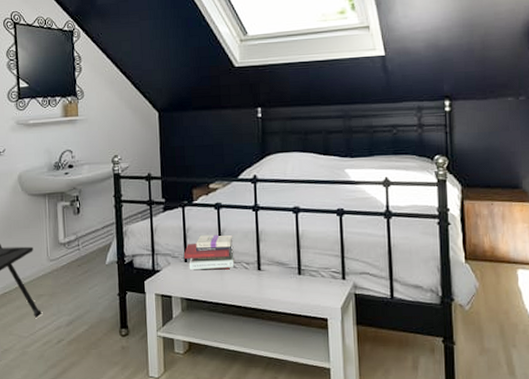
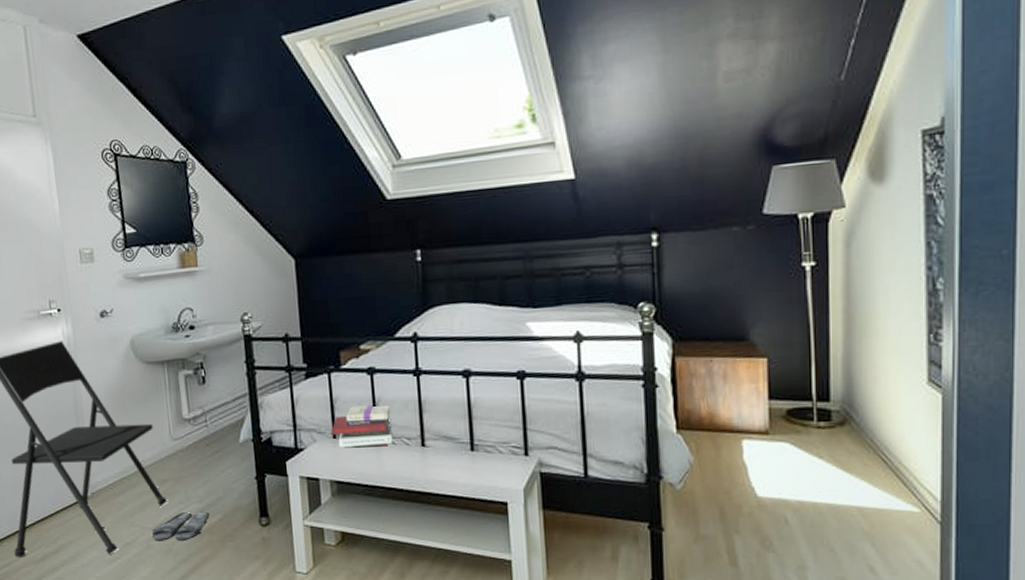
slippers: none [26,323,77,348] -> present [151,512,209,541]

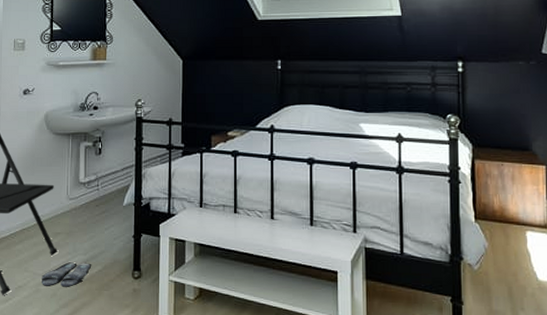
books: present [331,405,394,448] -> none [199,181,250,217]

